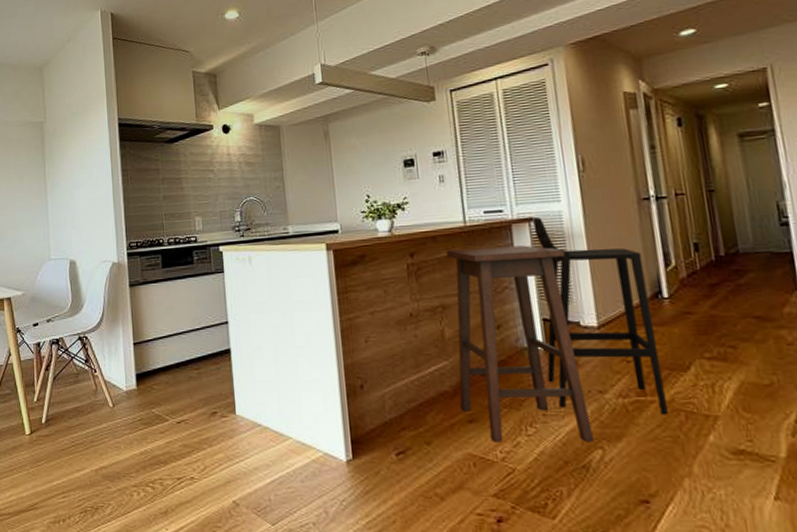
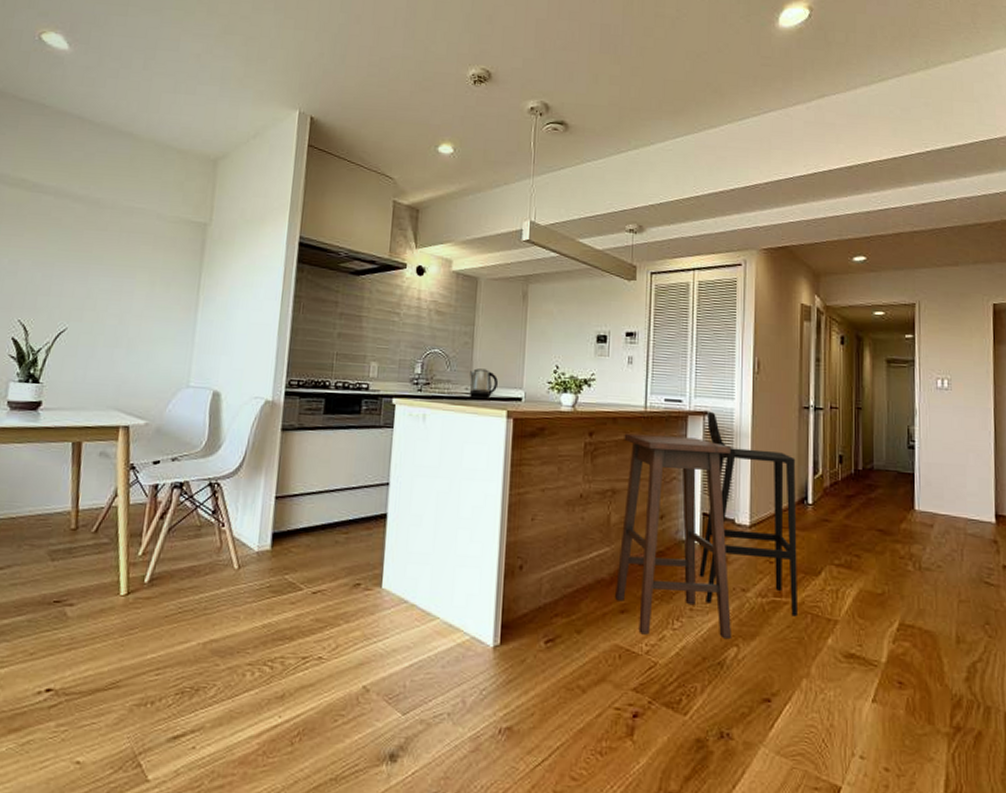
kettle: none [285,208,314,238] -> present [468,368,499,400]

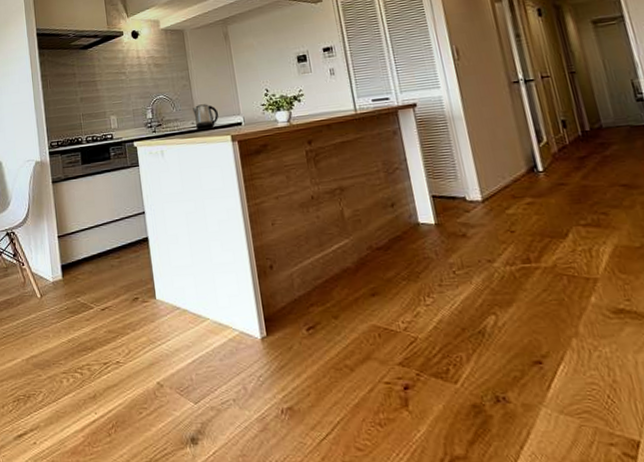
bar stool: present [615,433,732,640] -> none [340,129,488,313]
bar stool: present [699,411,797,617] -> none [416,102,552,280]

